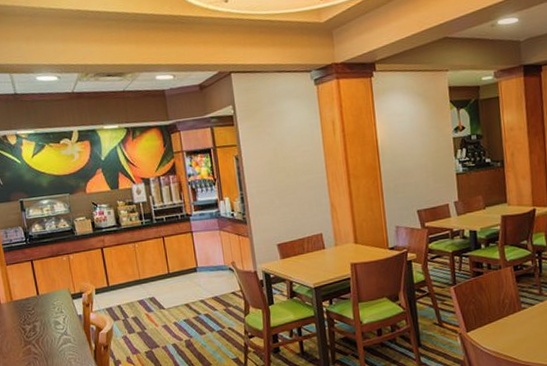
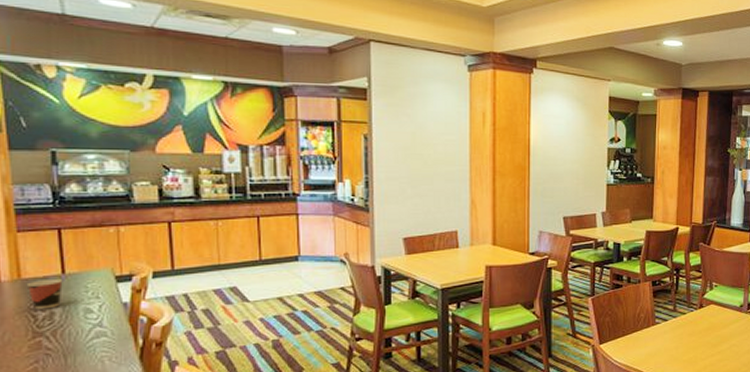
cup: none [16,299,39,324] -> present [26,278,63,309]

